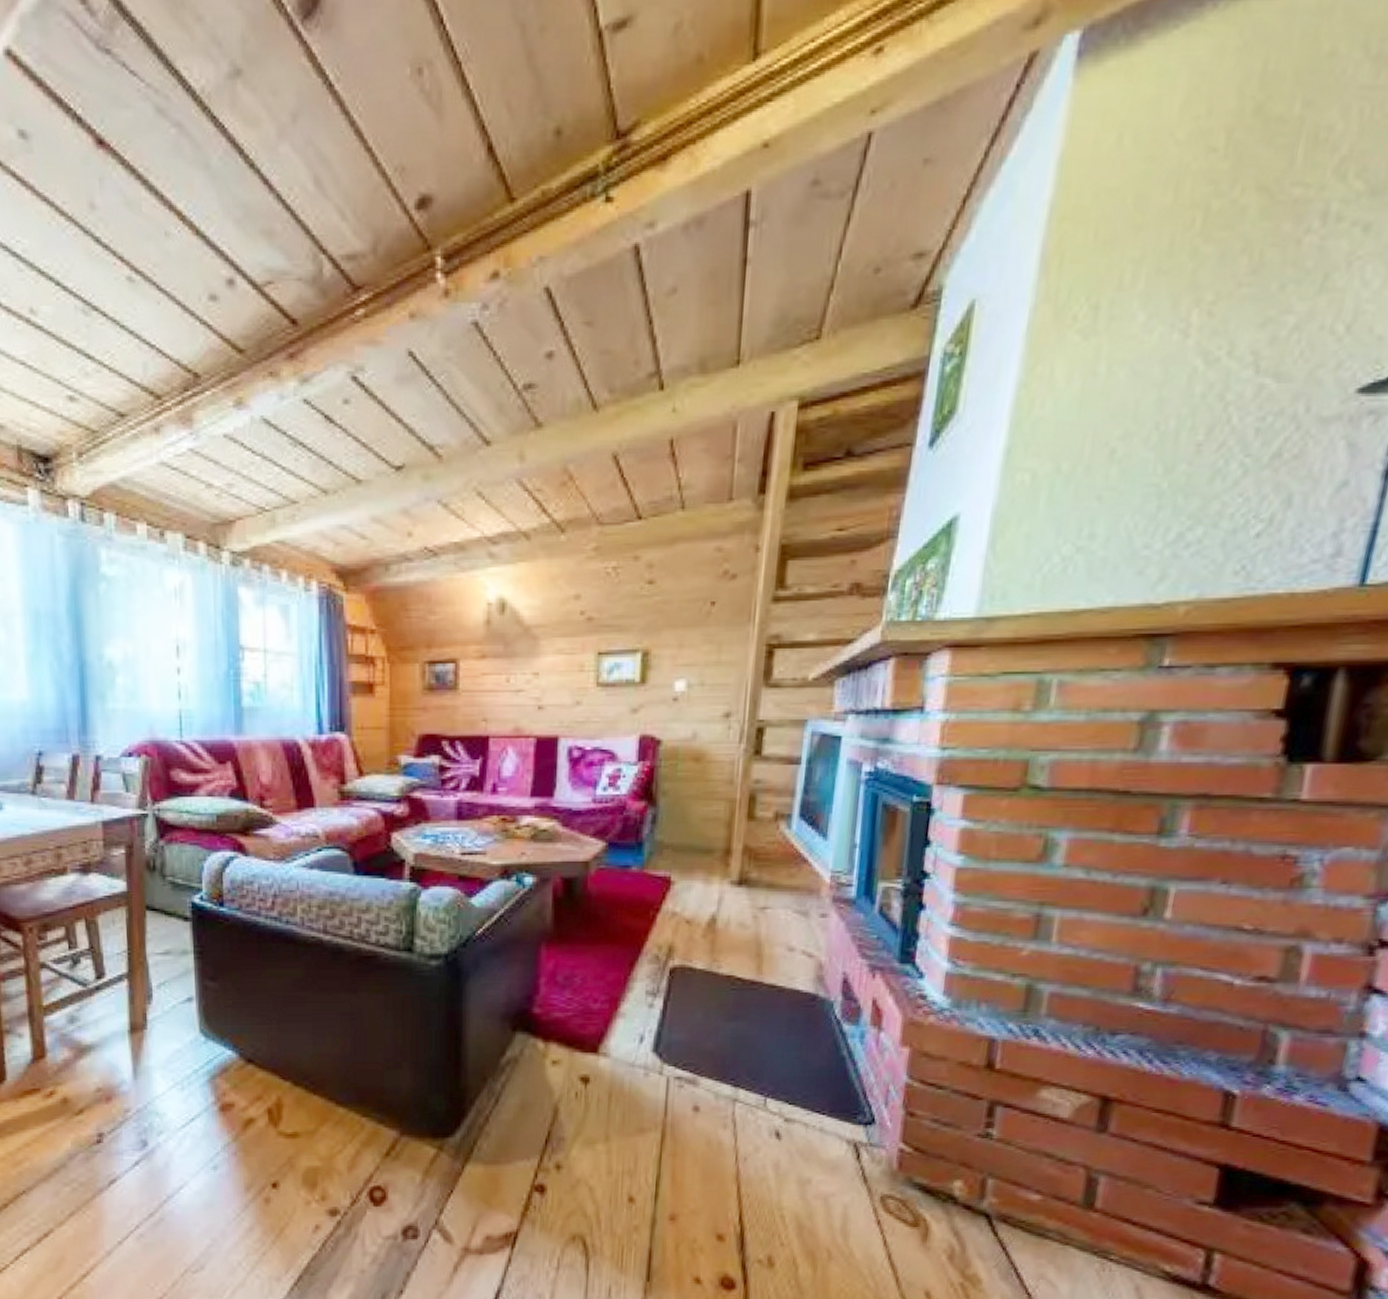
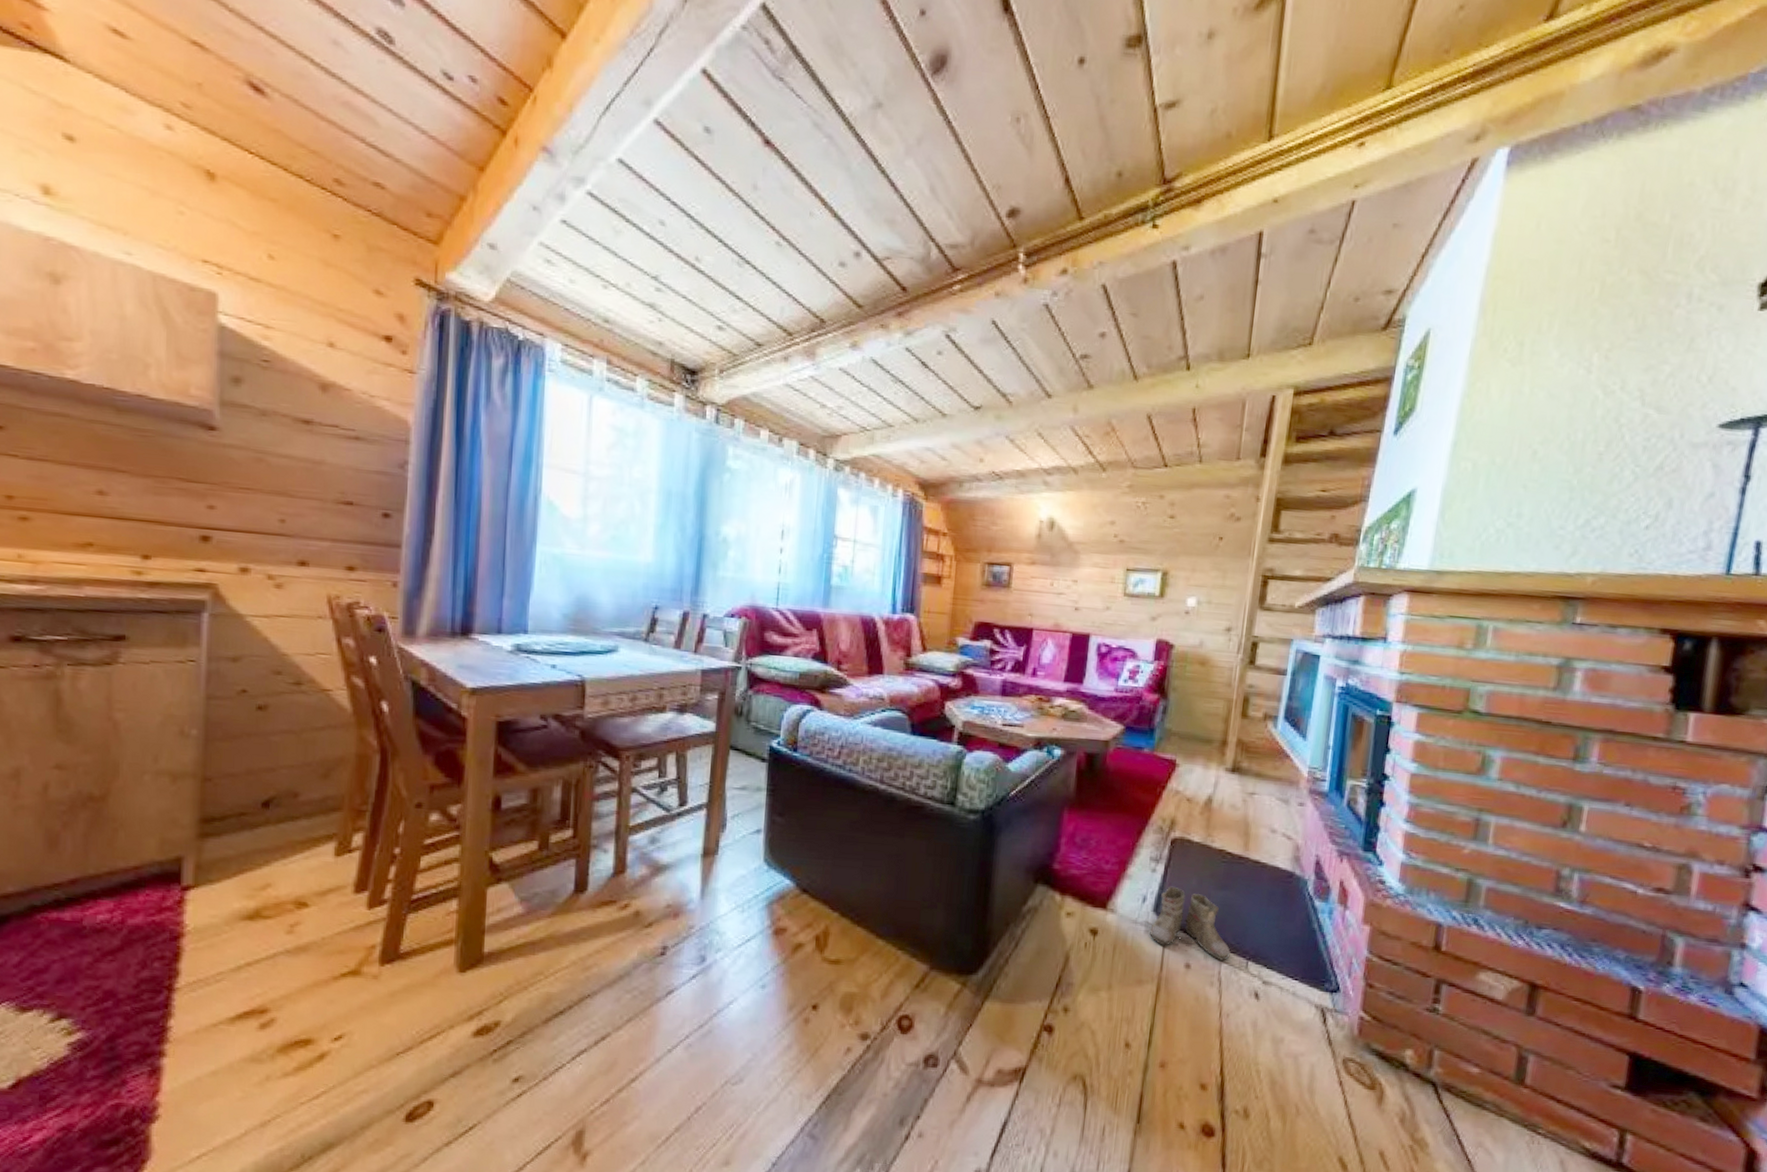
boots: none [642,1021,745,1100] -> present [1144,886,1230,961]

